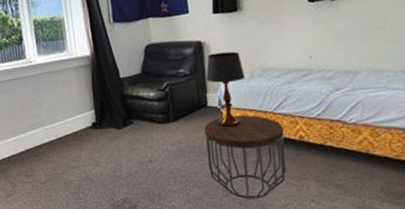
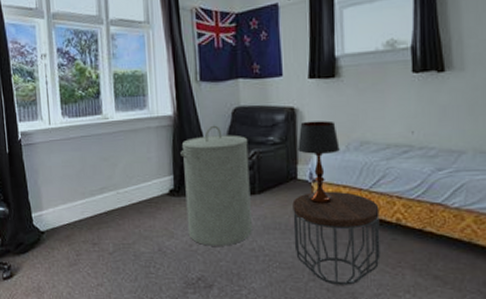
laundry hamper: none [99,62,169,171] -> present [180,125,252,246]

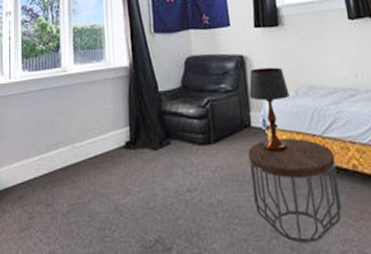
laundry hamper: present [180,125,252,246] -> none [136,74,210,203]

